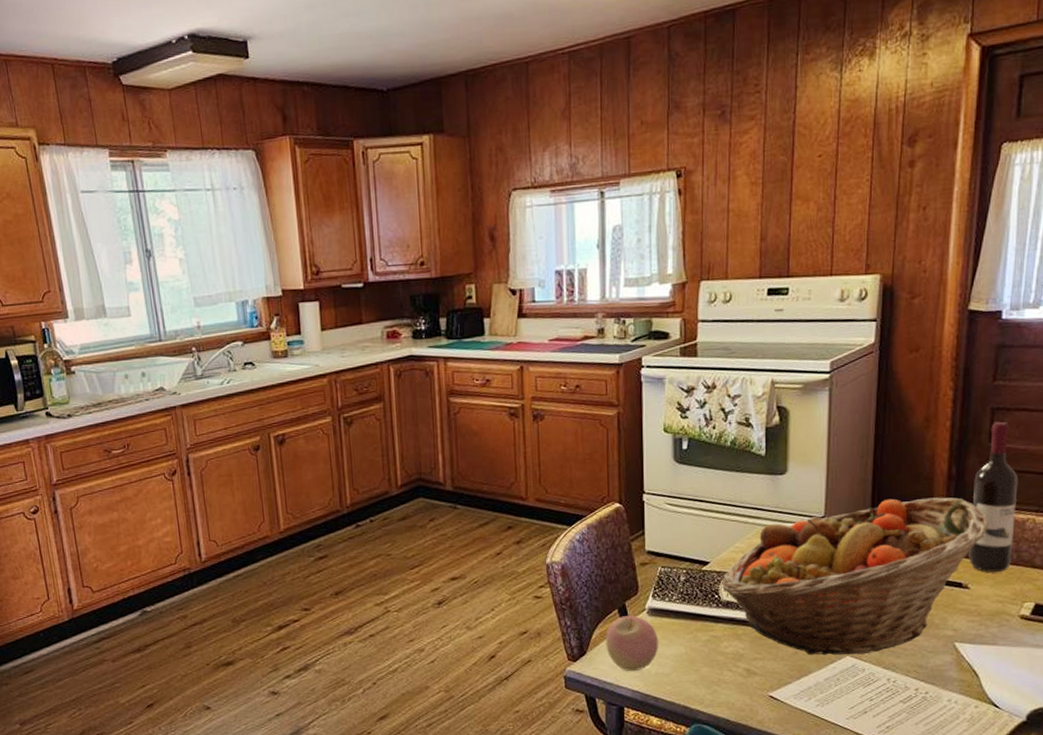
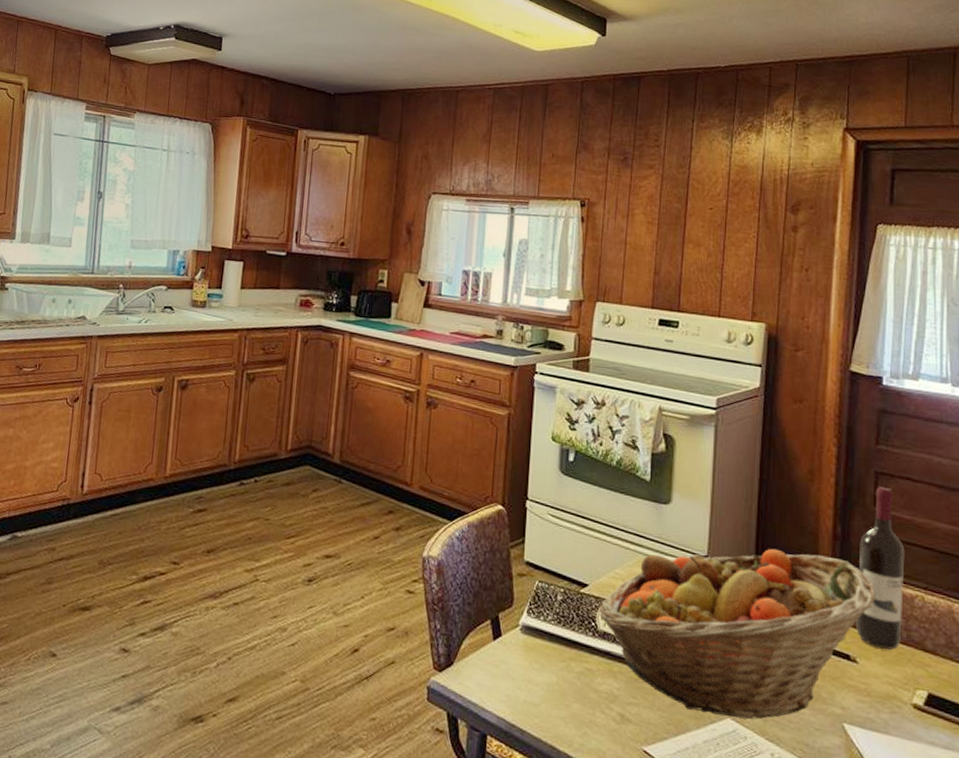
apple: present [606,615,659,672] -> none [474,629,530,695]

